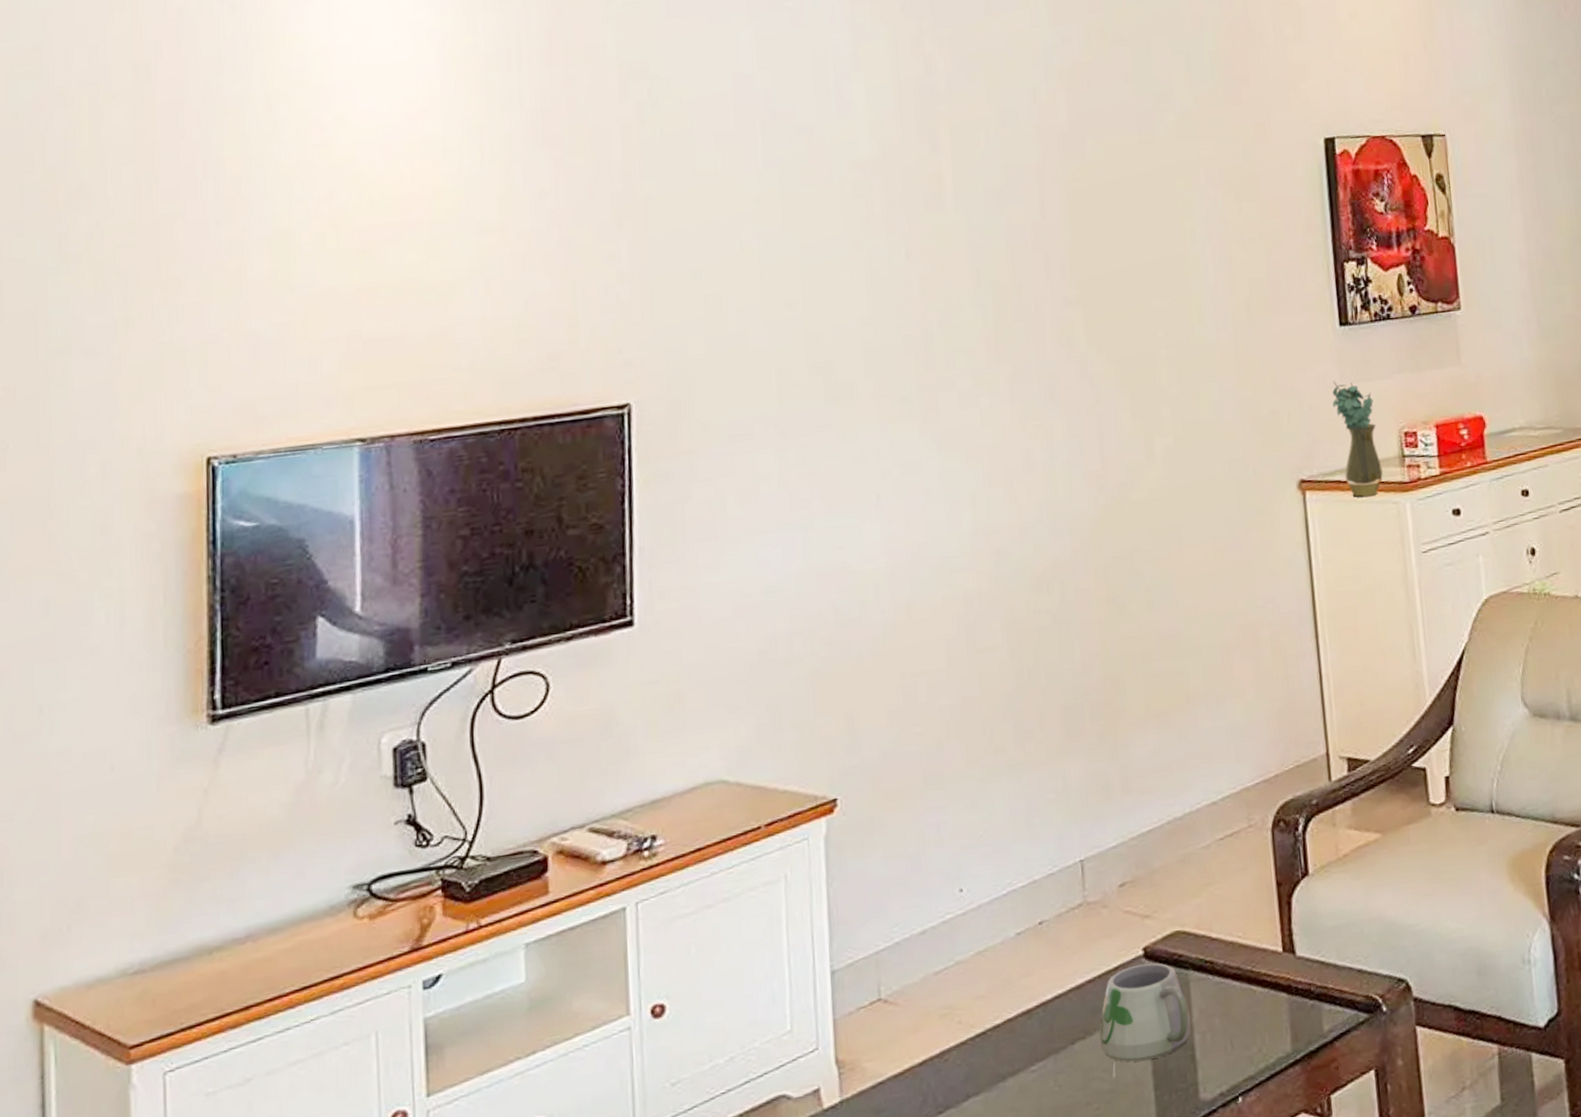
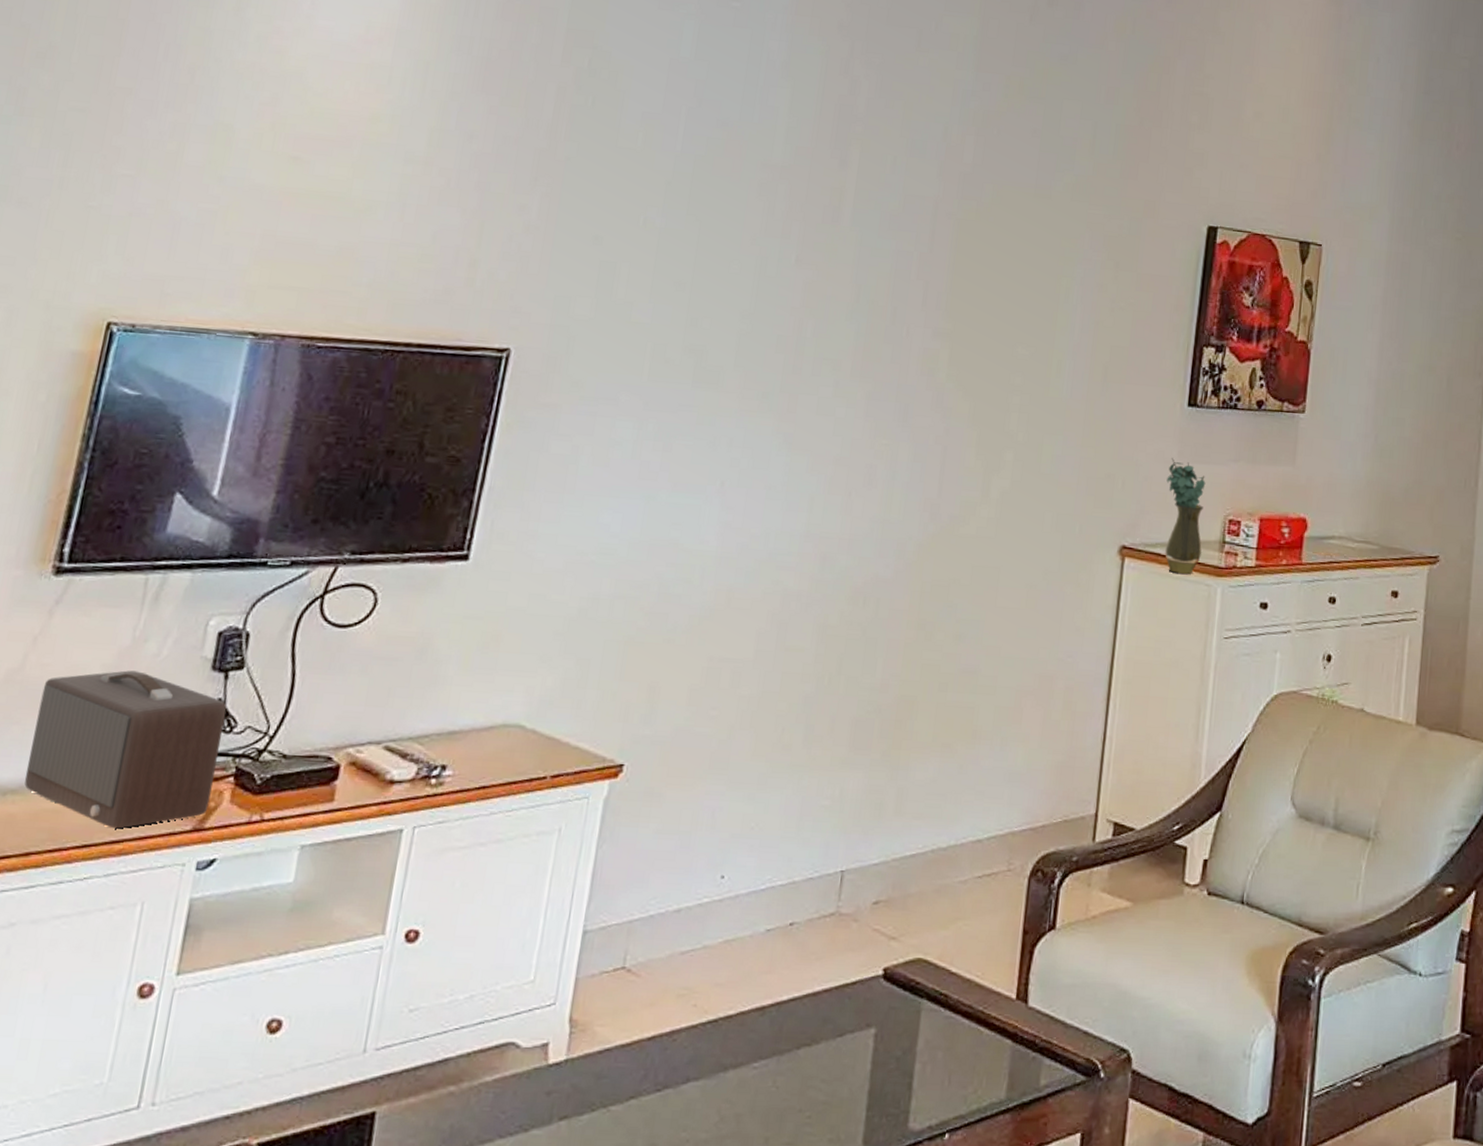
speaker: none [225,803,422,966] -> present [24,670,227,829]
mug: present [1099,963,1192,1079] -> none [824,983,916,1091]

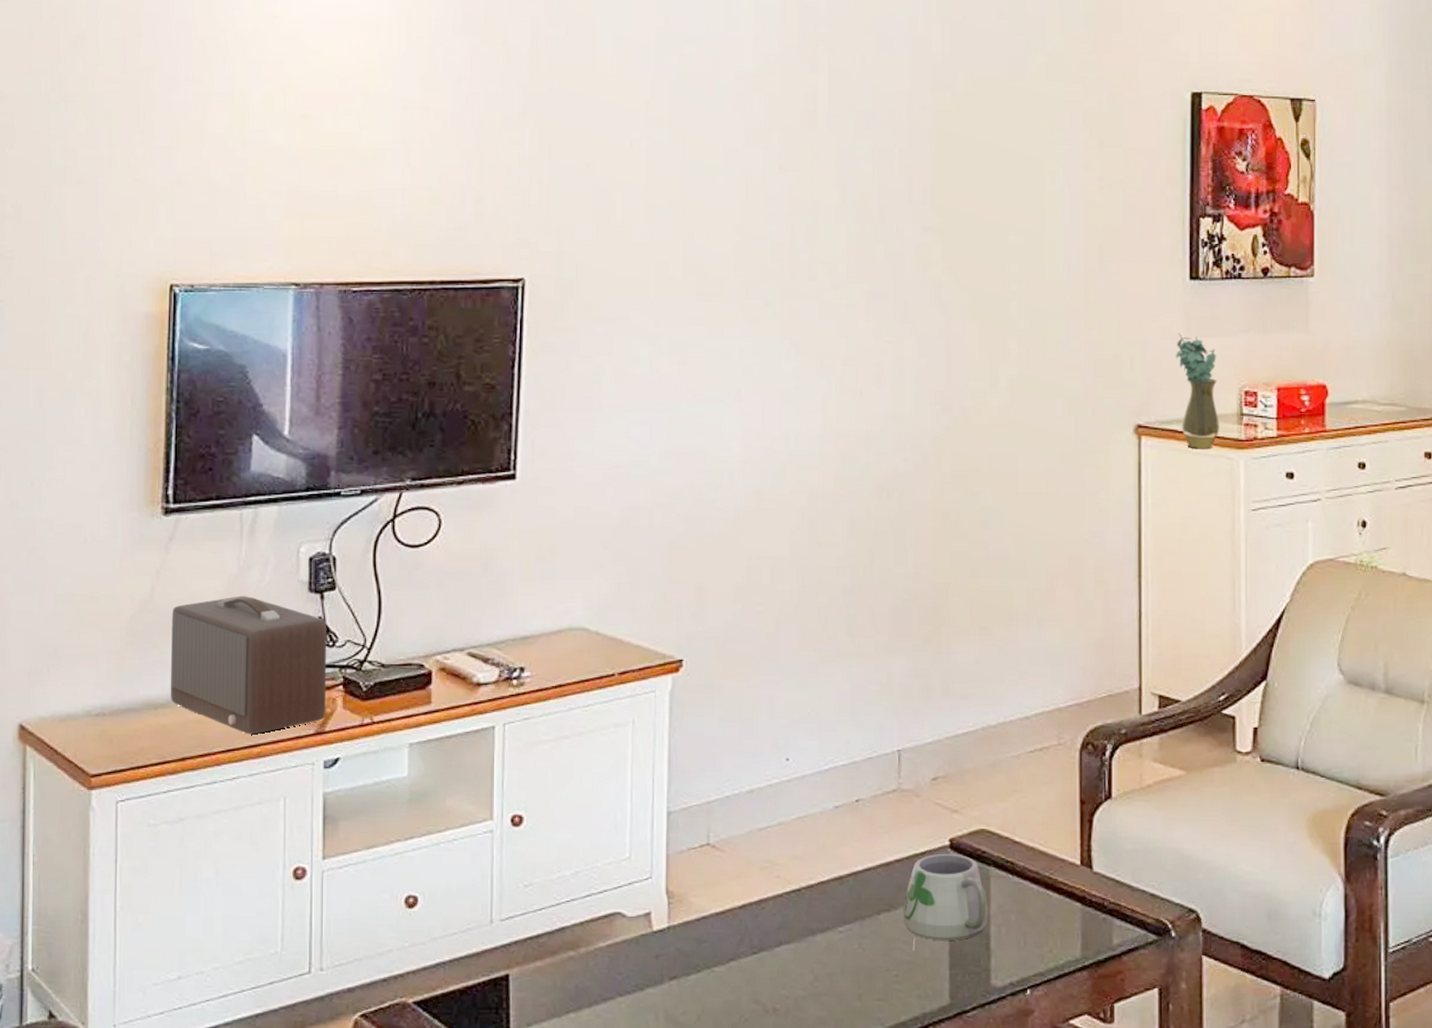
mug: none [824,983,916,1091] -> present [903,853,989,952]

